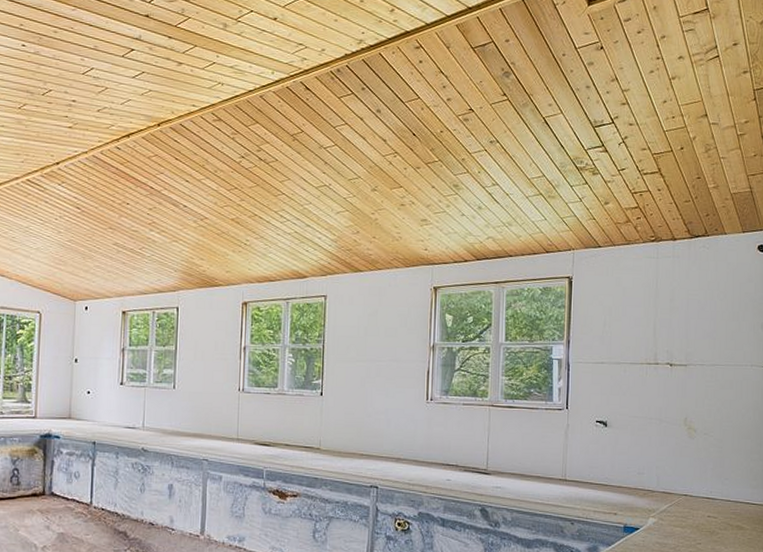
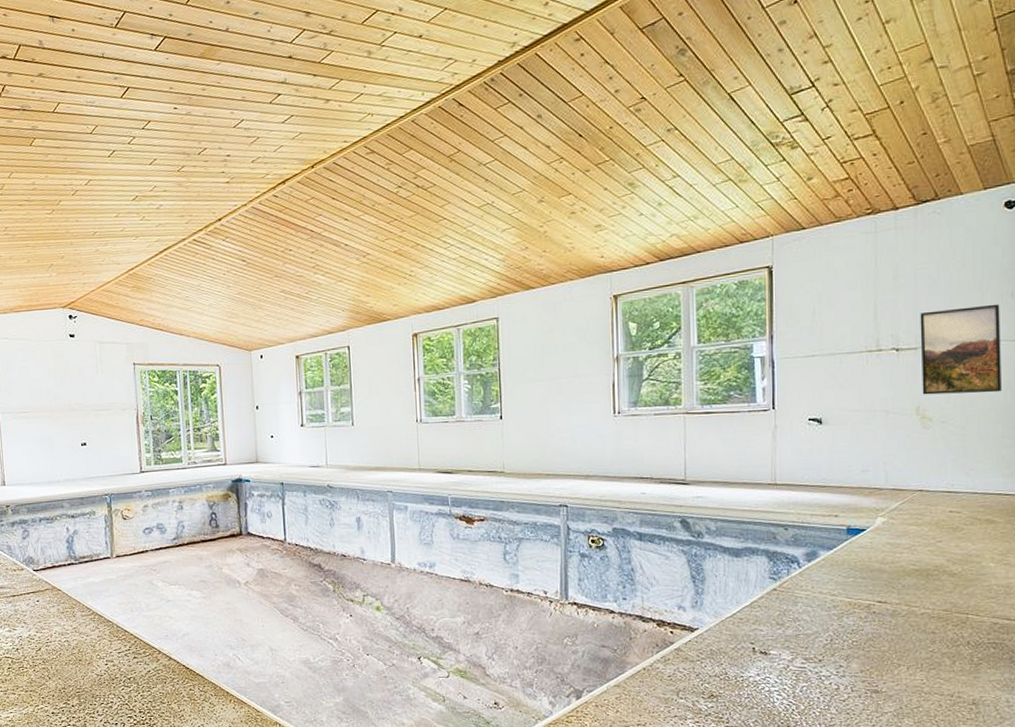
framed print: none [689,333,753,411] -> present [920,304,1001,395]

